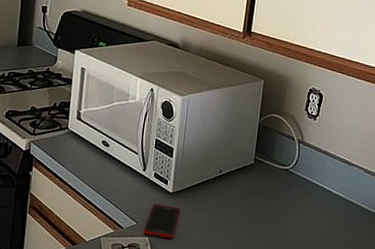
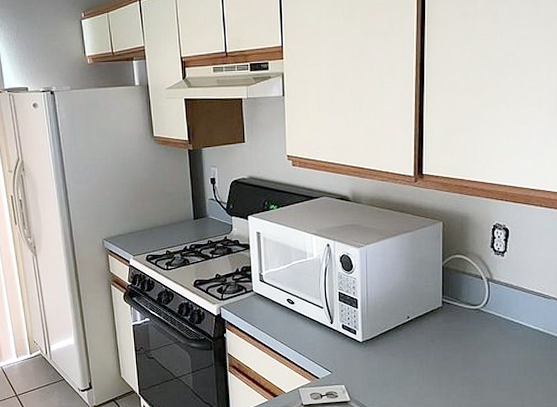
cell phone: present [143,203,181,239] -> none [339,353,373,385]

